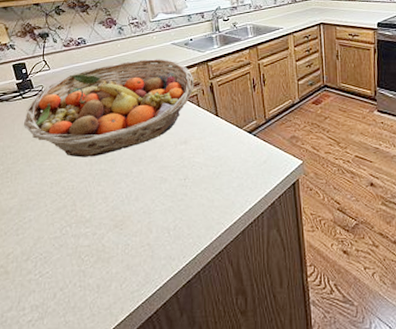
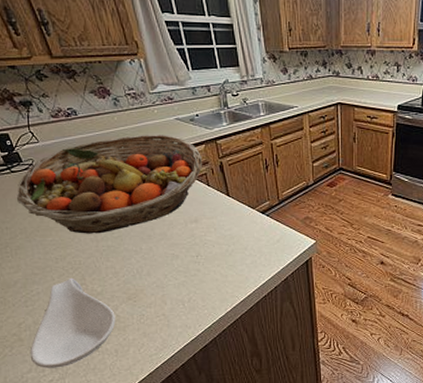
spoon rest: none [13,203,101,306] -> present [30,277,116,368]

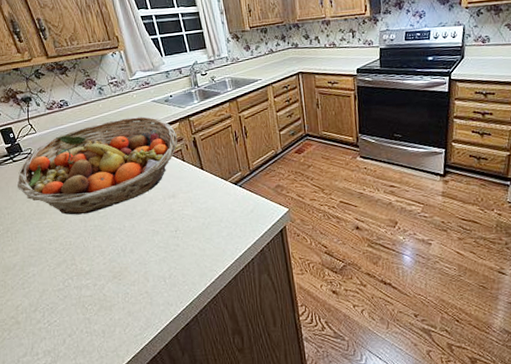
spoon rest: present [30,277,116,368] -> none [25,258,103,352]

